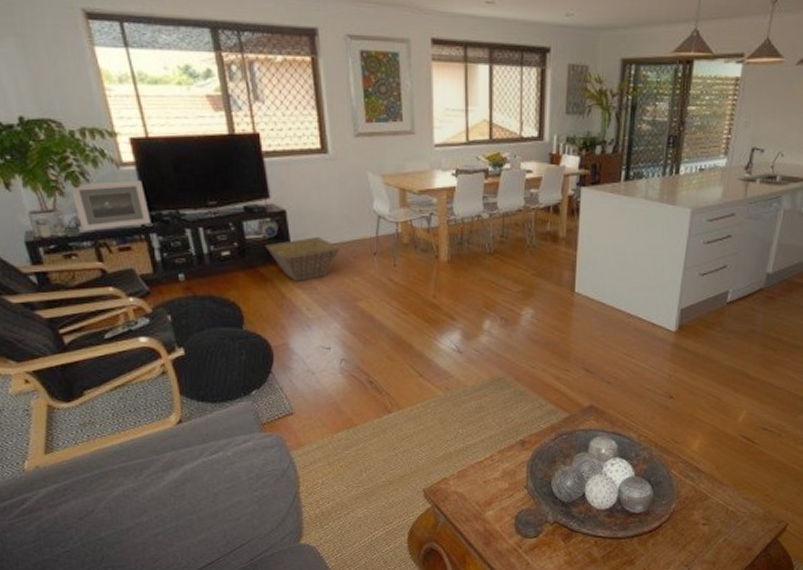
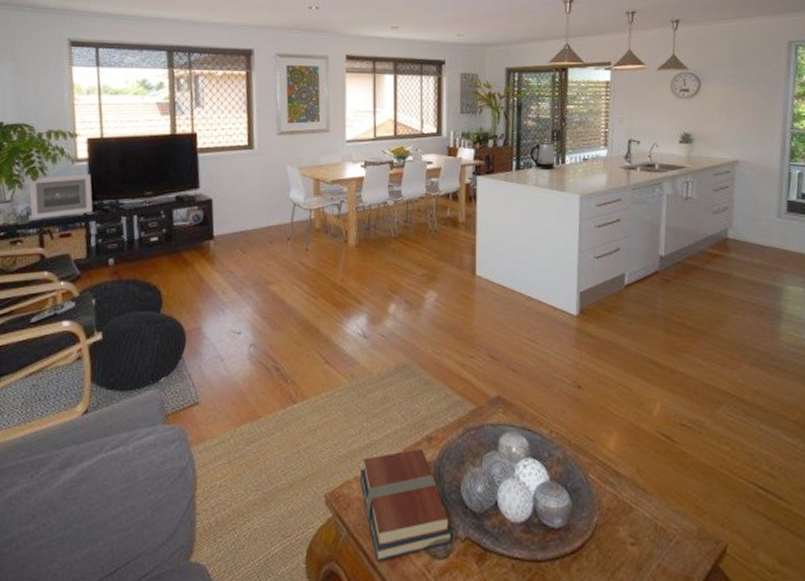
basket: present [265,237,340,281] -> none [190,224,258,265]
books: none [457,450,543,541] -> present [360,448,453,562]
kettle: none [641,149,672,181] -> present [530,142,556,170]

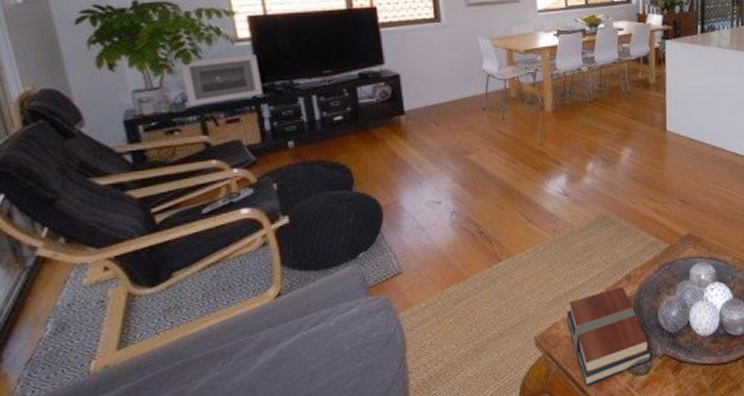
kettle: present [530,142,556,170] -> none [713,6,737,32]

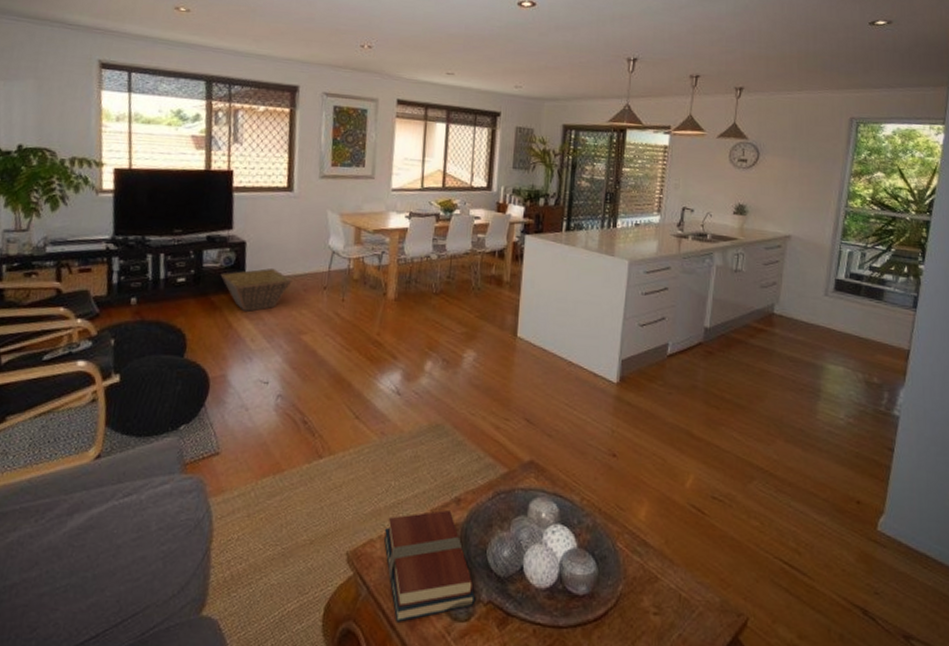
picture frame: present [181,54,263,107] -> none [48,206,117,252]
basket: none [378,97,452,140] -> present [220,268,293,311]

